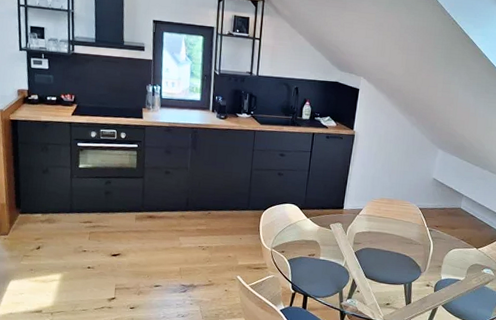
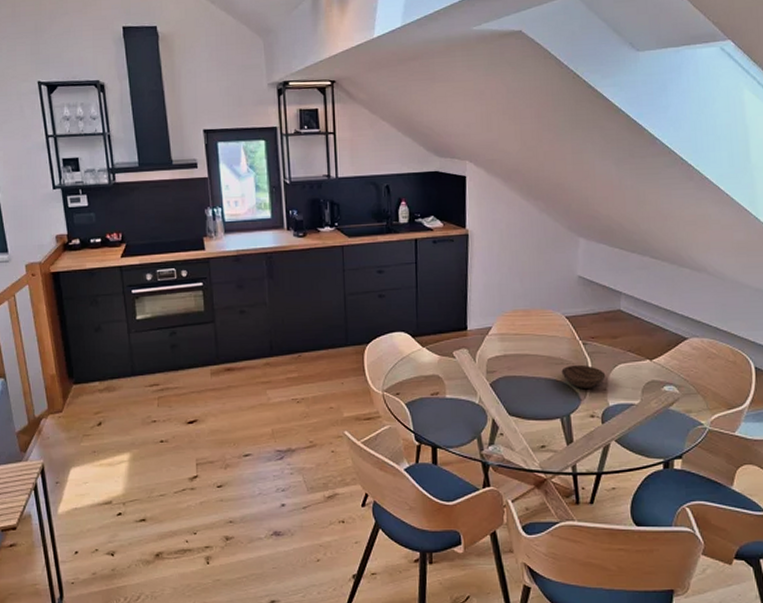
bowl: none [410,245,443,264] -> present [561,364,606,388]

